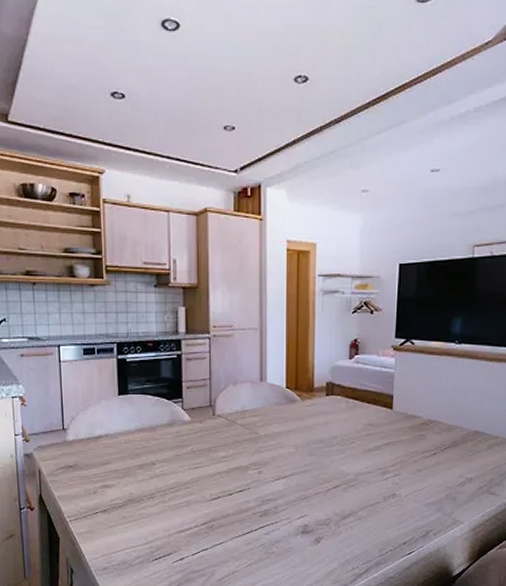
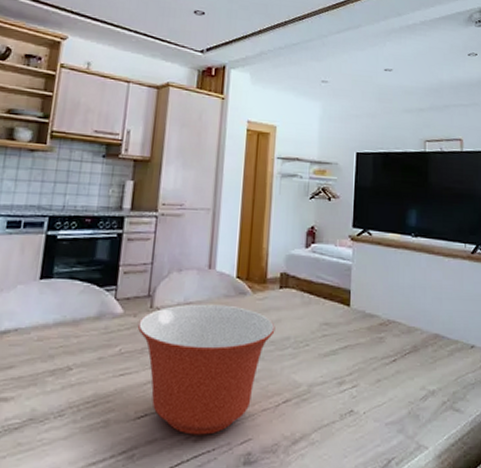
mixing bowl: none [203,411,324,512] -> present [137,303,275,435]

